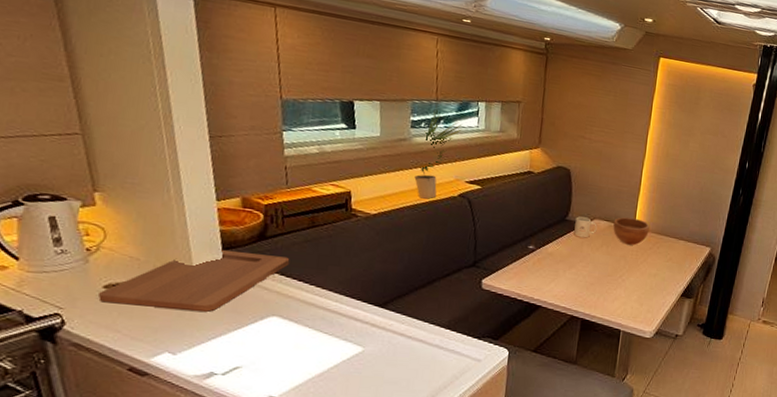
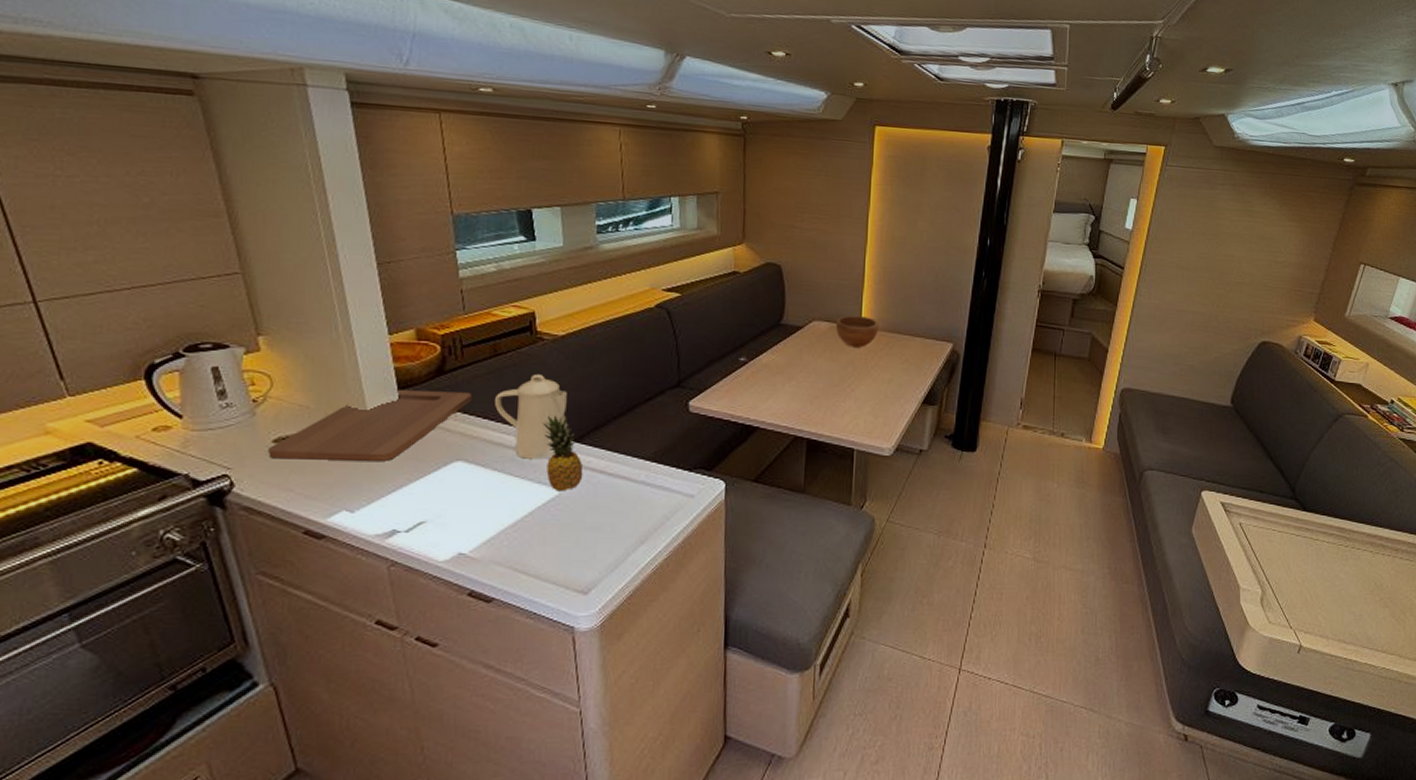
teapot: none [309,245,377,320] -> present [494,373,572,459]
fruit: none [352,282,386,349] -> present [543,415,584,492]
plant: present [414,103,462,199] -> none [604,203,654,313]
mug: present [573,216,597,238] -> none [790,319,817,344]

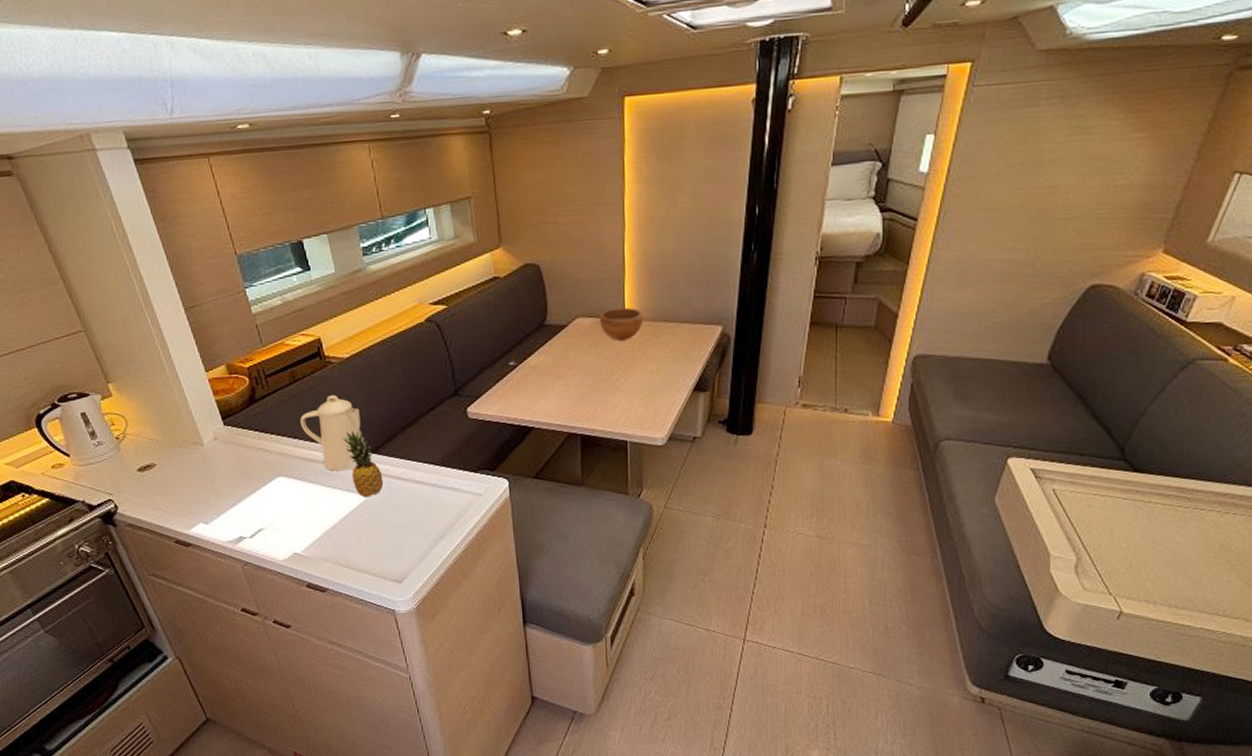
cutting board: present [267,389,472,461] -> none [135,417,282,485]

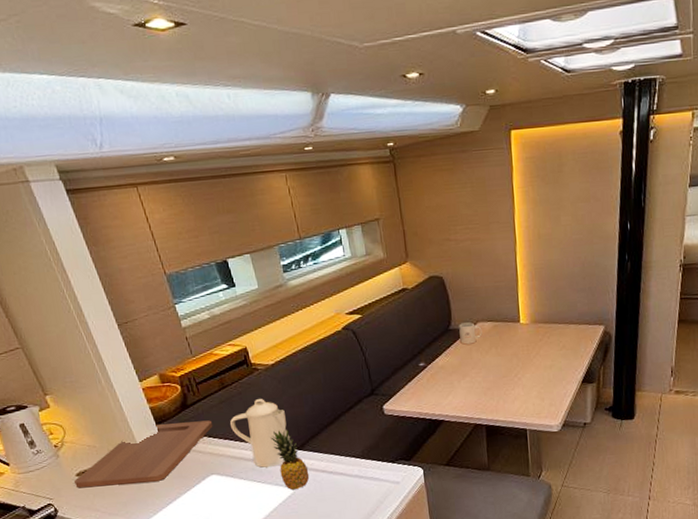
cutting board: none [135,417,282,485] -> present [73,420,213,489]
mug: none [554,317,582,343] -> present [458,322,483,345]
bowl: present [600,307,643,341] -> none [497,312,536,342]

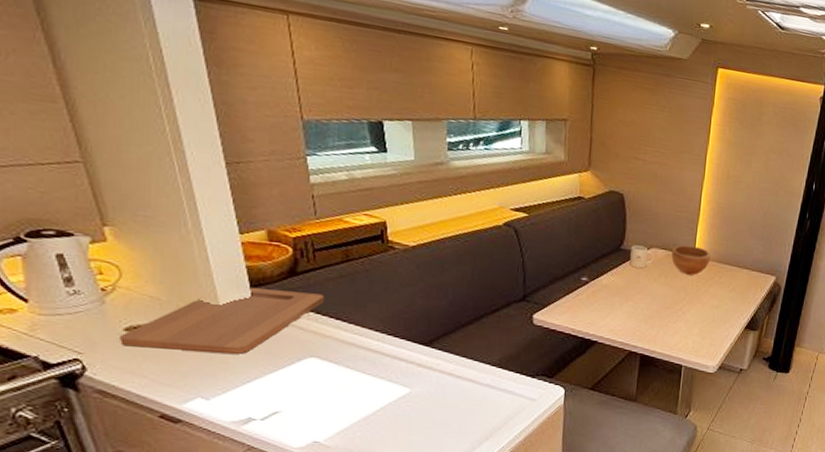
teapot: present [229,398,296,468] -> none [346,280,422,360]
fruit: present [270,430,310,490] -> none [394,319,433,390]
bowl: none [497,312,536,342] -> present [671,245,711,275]

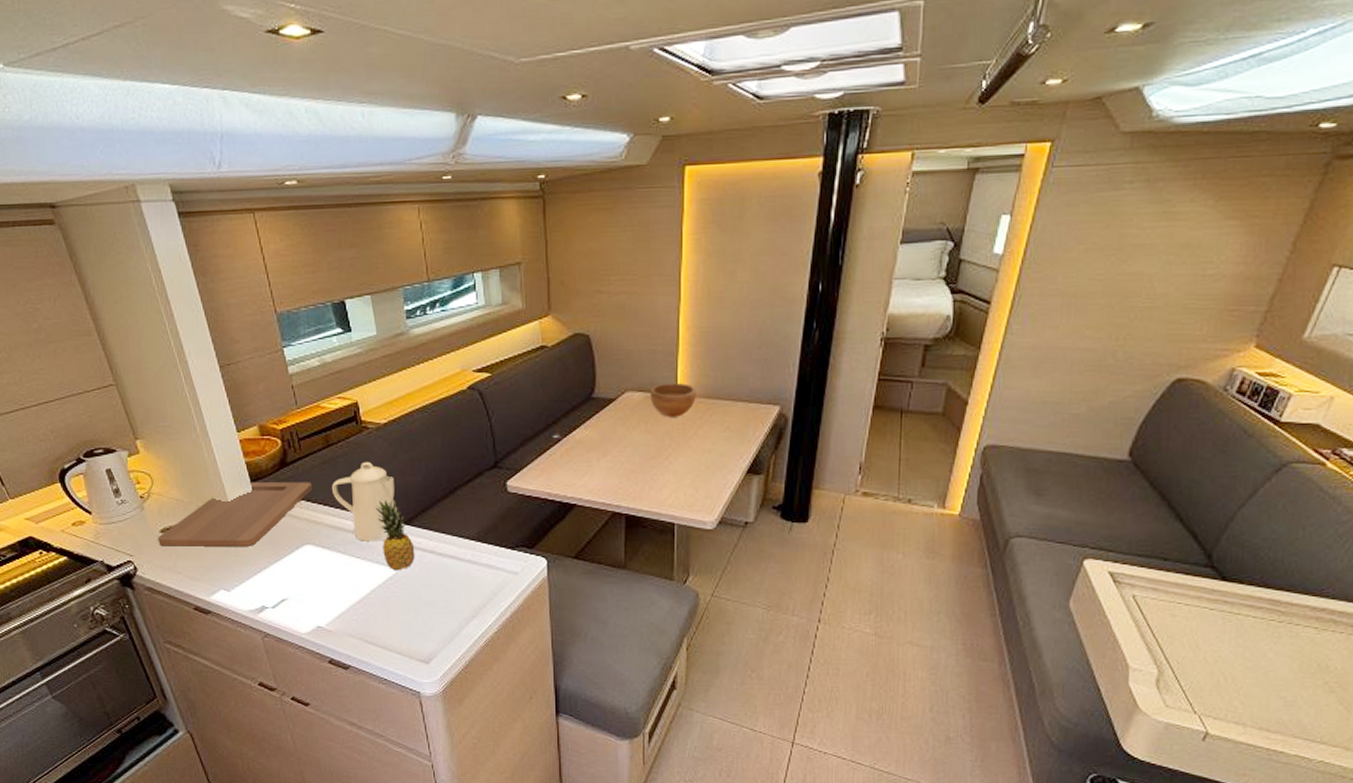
teapot: none [346,280,422,360] -> present [331,461,403,541]
fruit: none [394,319,433,390] -> present [375,500,415,571]
mug: present [629,245,655,269] -> none [602,391,631,417]

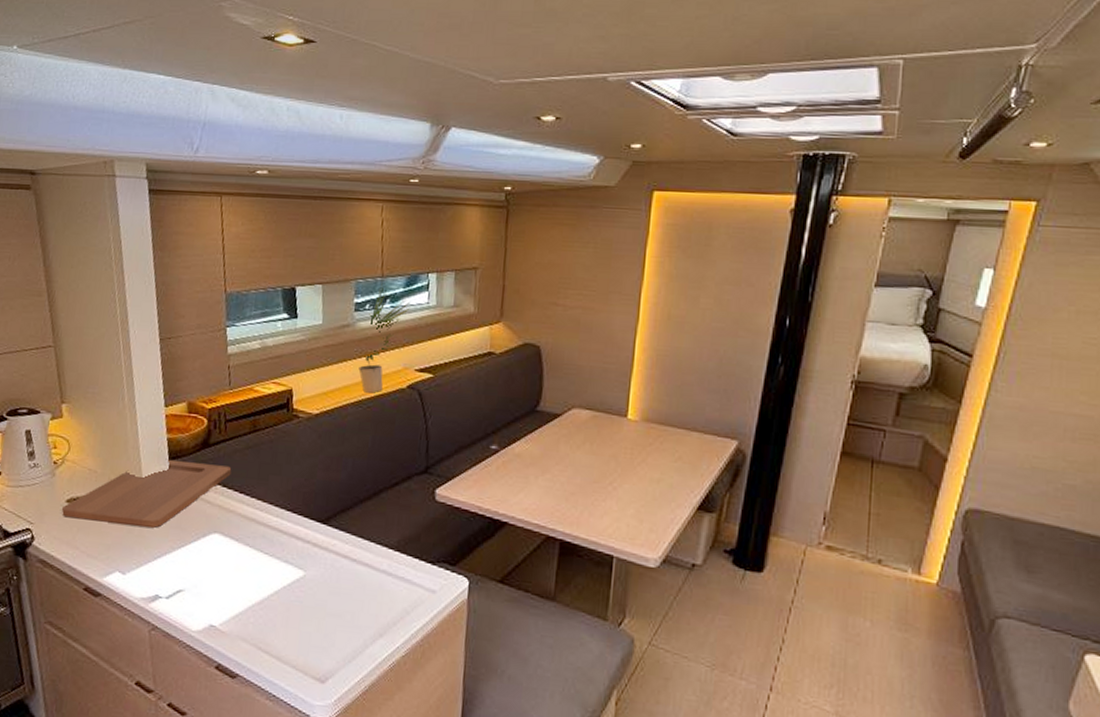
teapot: present [331,461,403,541] -> none [250,451,319,539]
fruit: present [375,500,415,571] -> none [293,494,328,573]
plant: none [418,284,460,398] -> present [358,280,411,393]
bowl: present [650,382,696,417] -> none [598,403,648,441]

